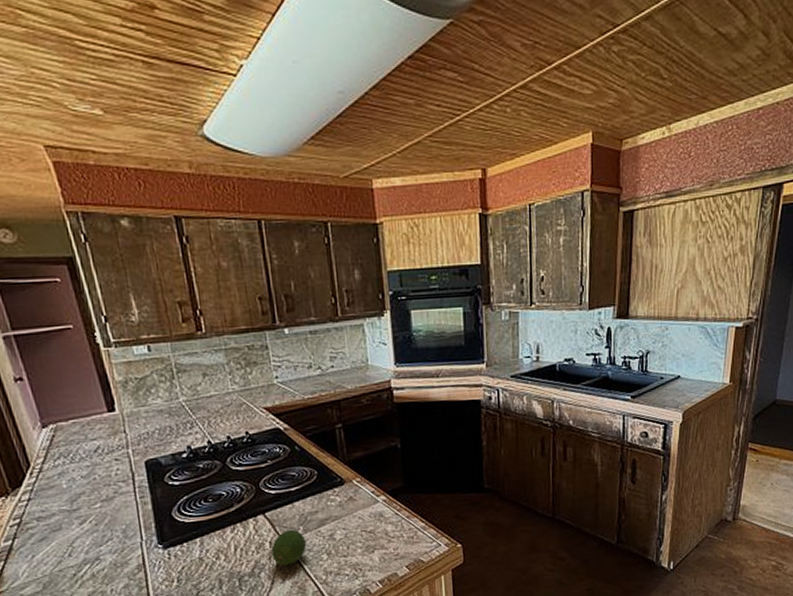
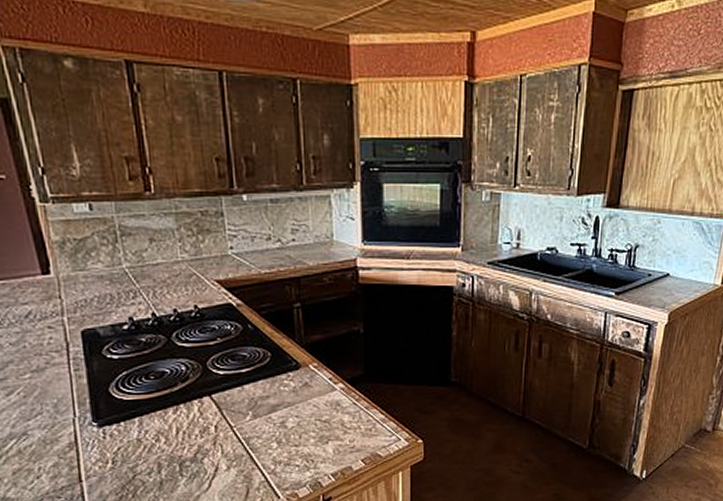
fruit: present [271,529,307,566] -> none [216,413,256,452]

